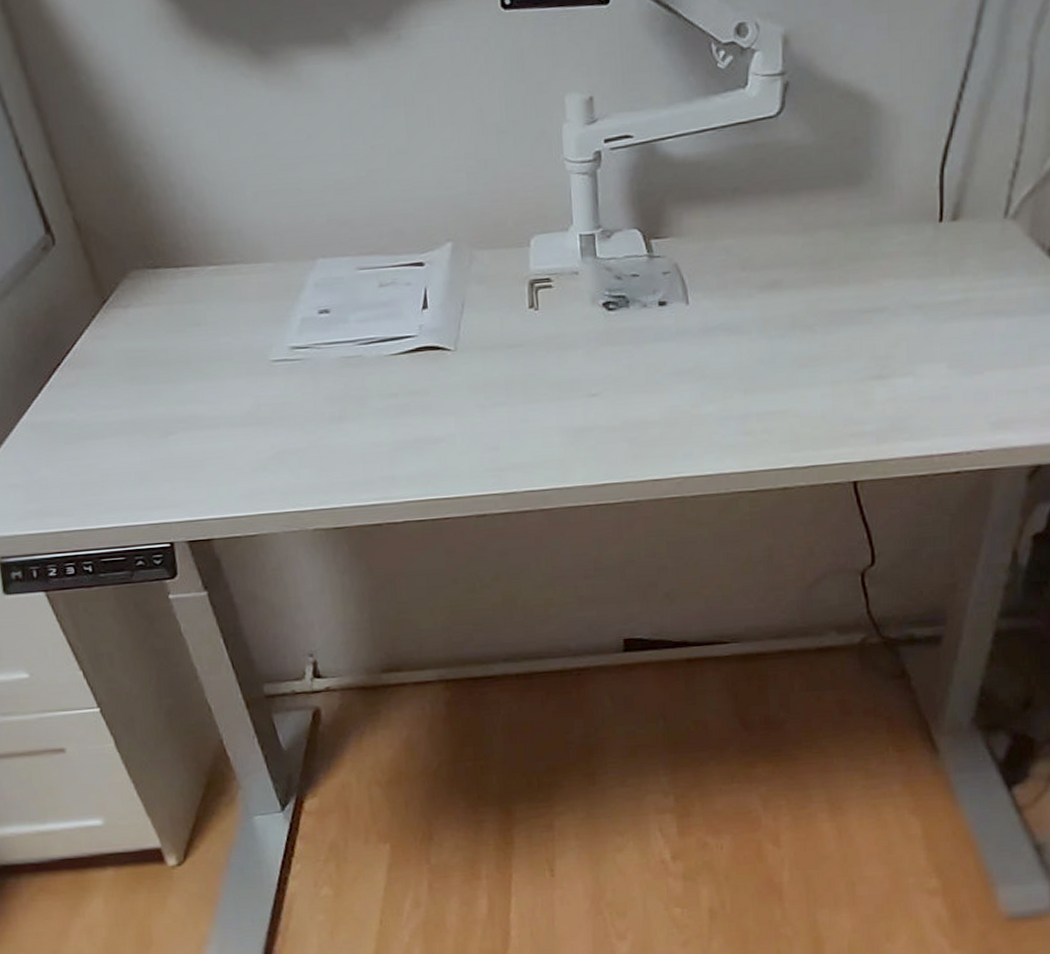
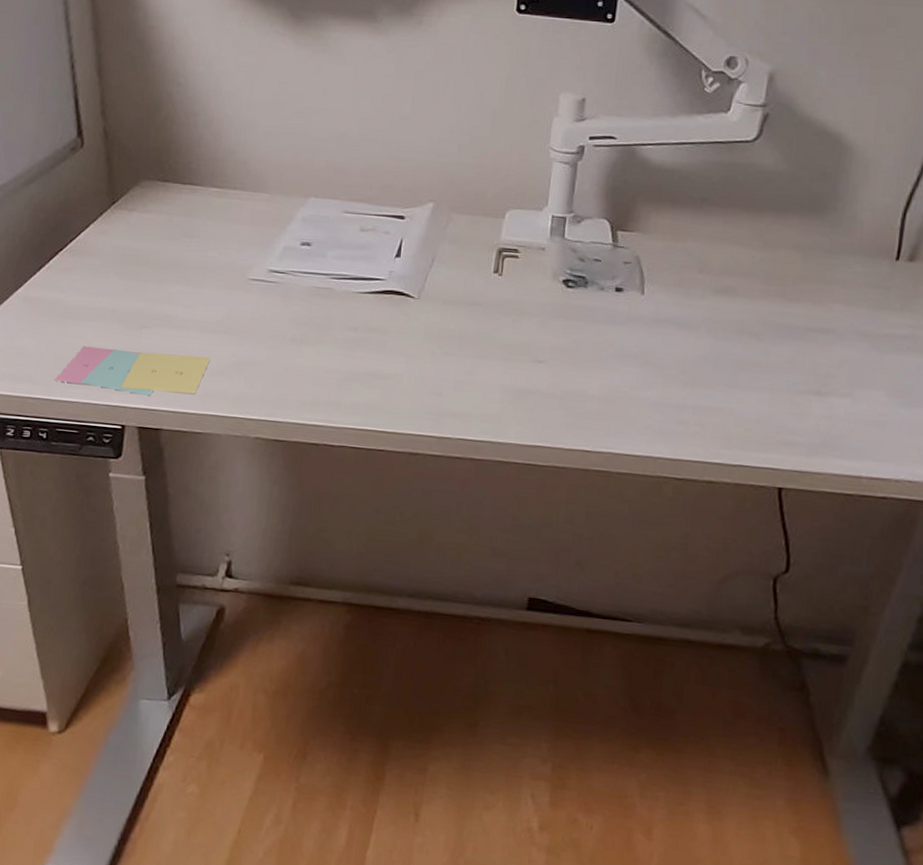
sticky notes: none [86,453,249,509] -> present [54,346,211,396]

